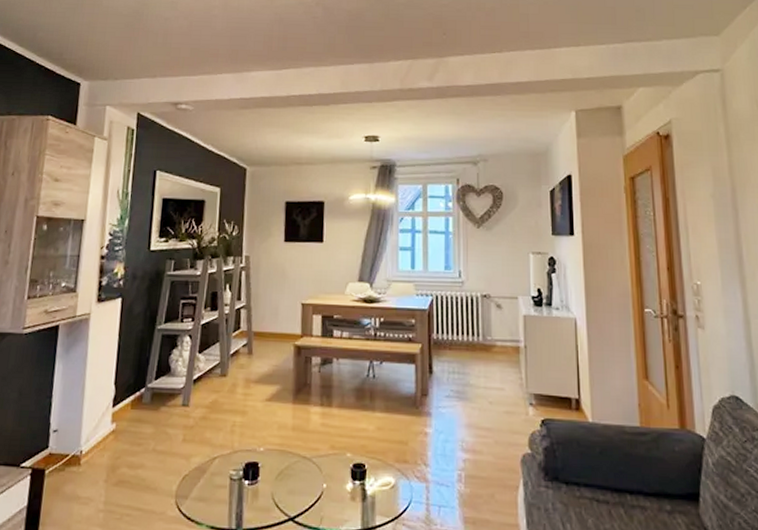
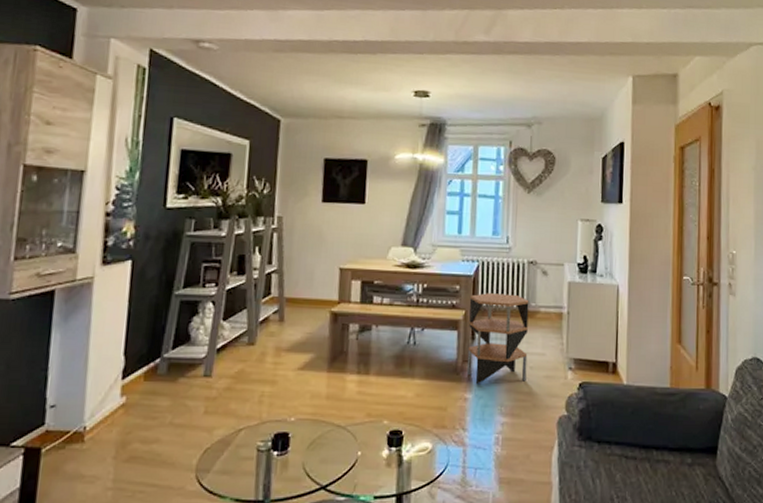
side table: none [425,327,486,419] -> present [467,293,529,385]

